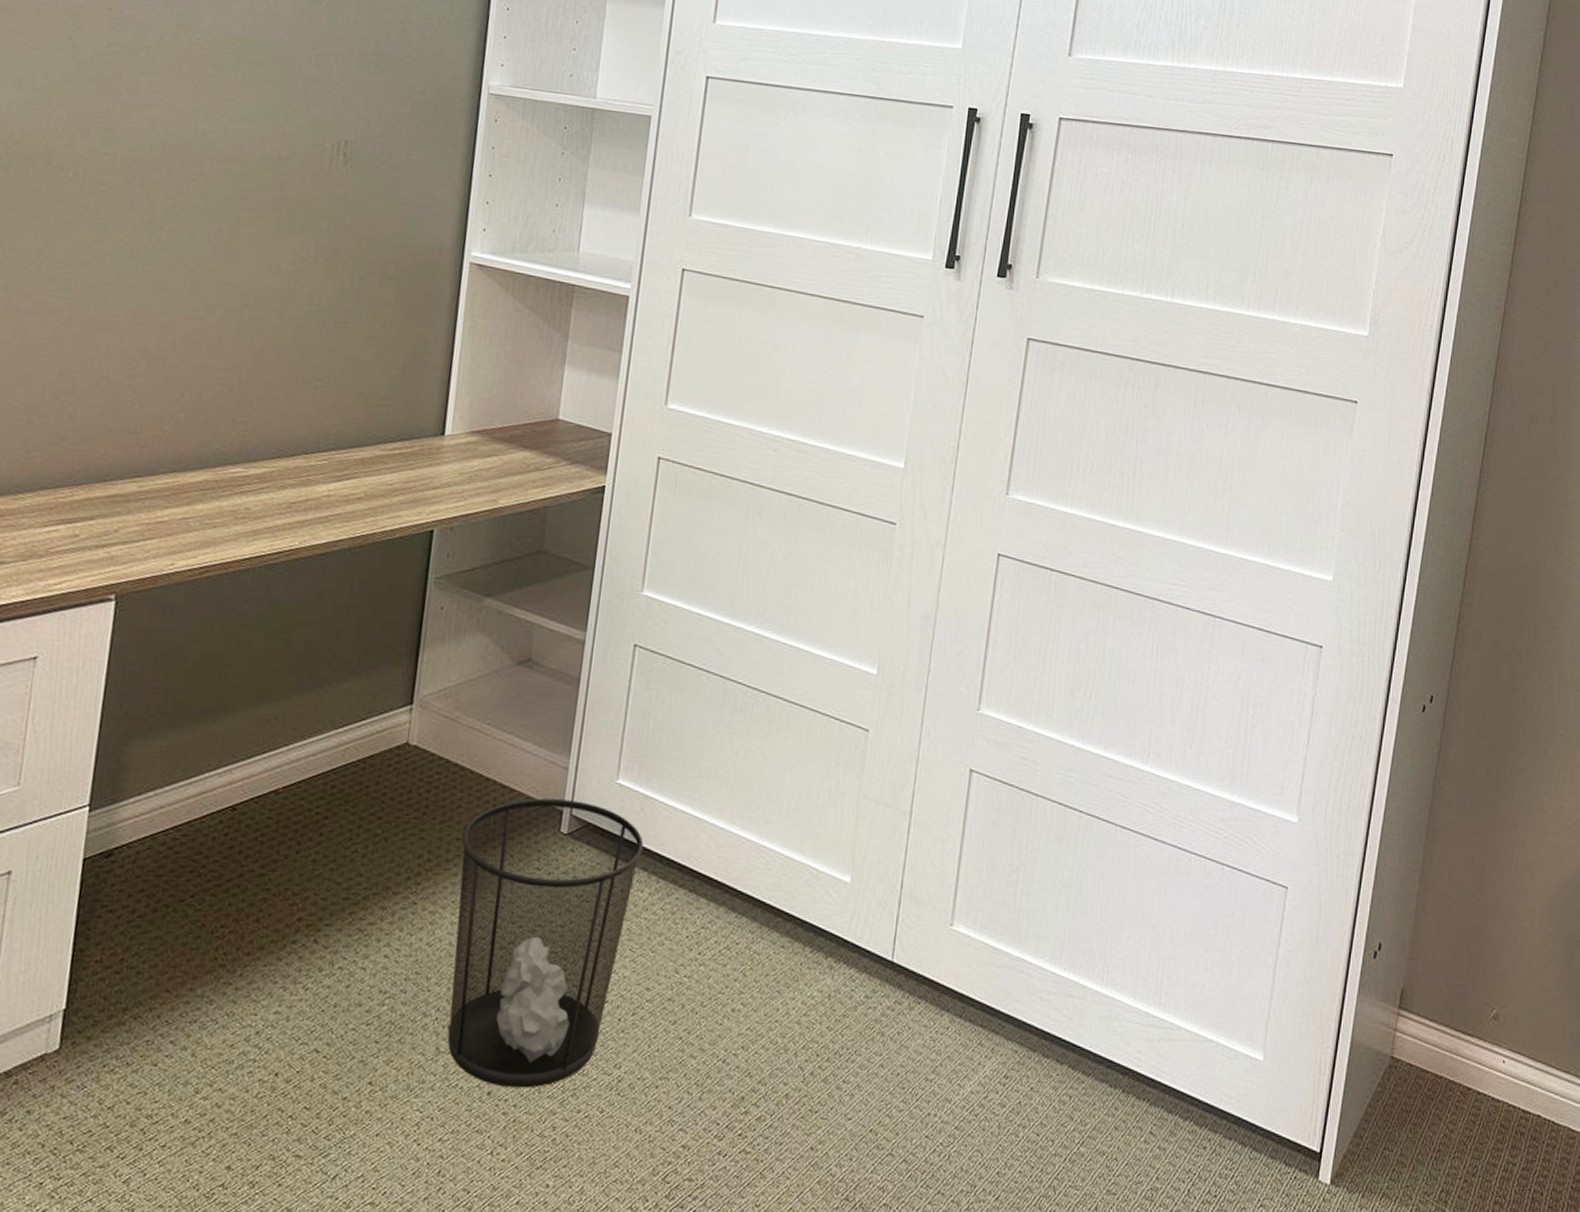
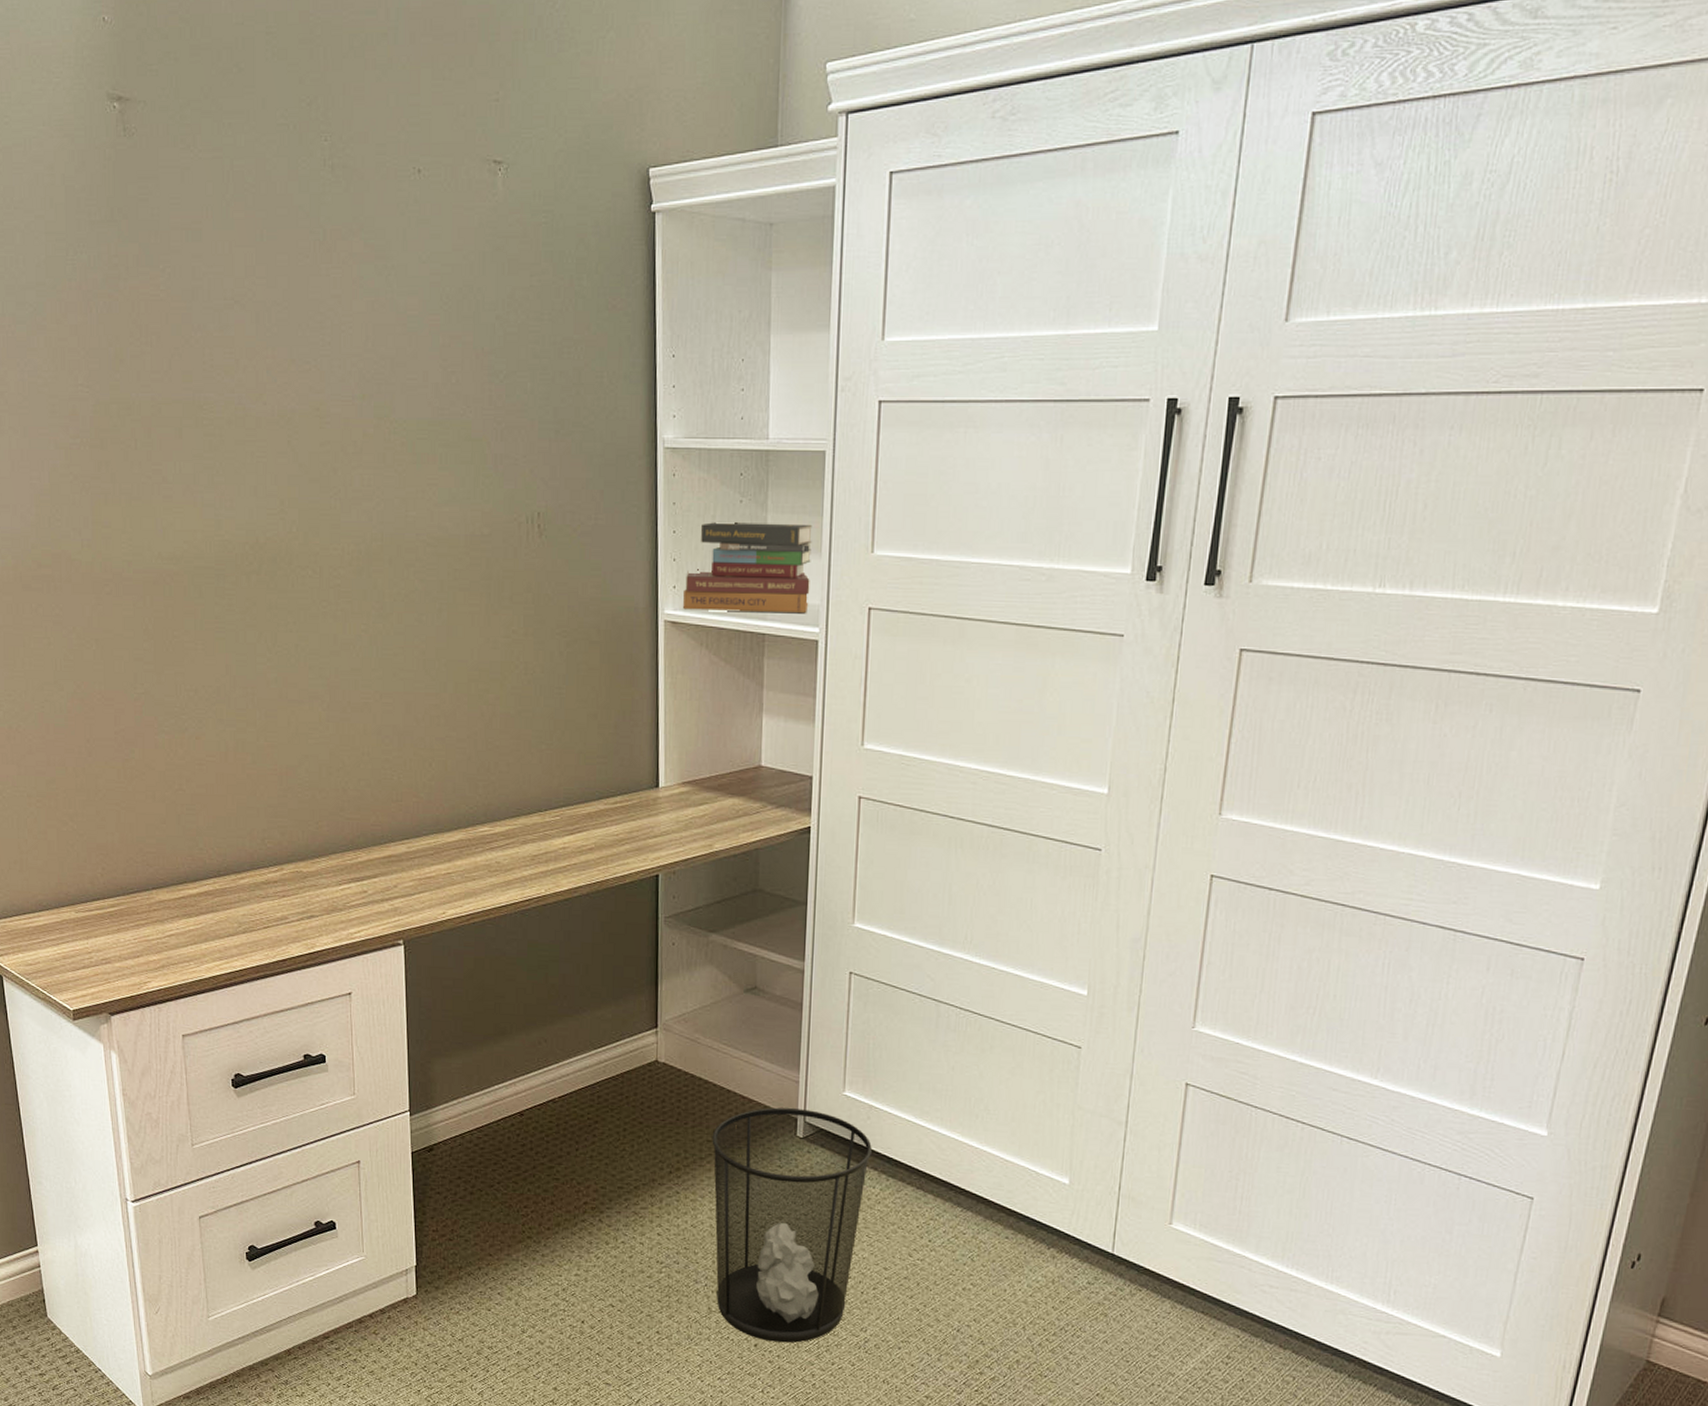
books: none [491,170,633,269] -> present [683,522,813,614]

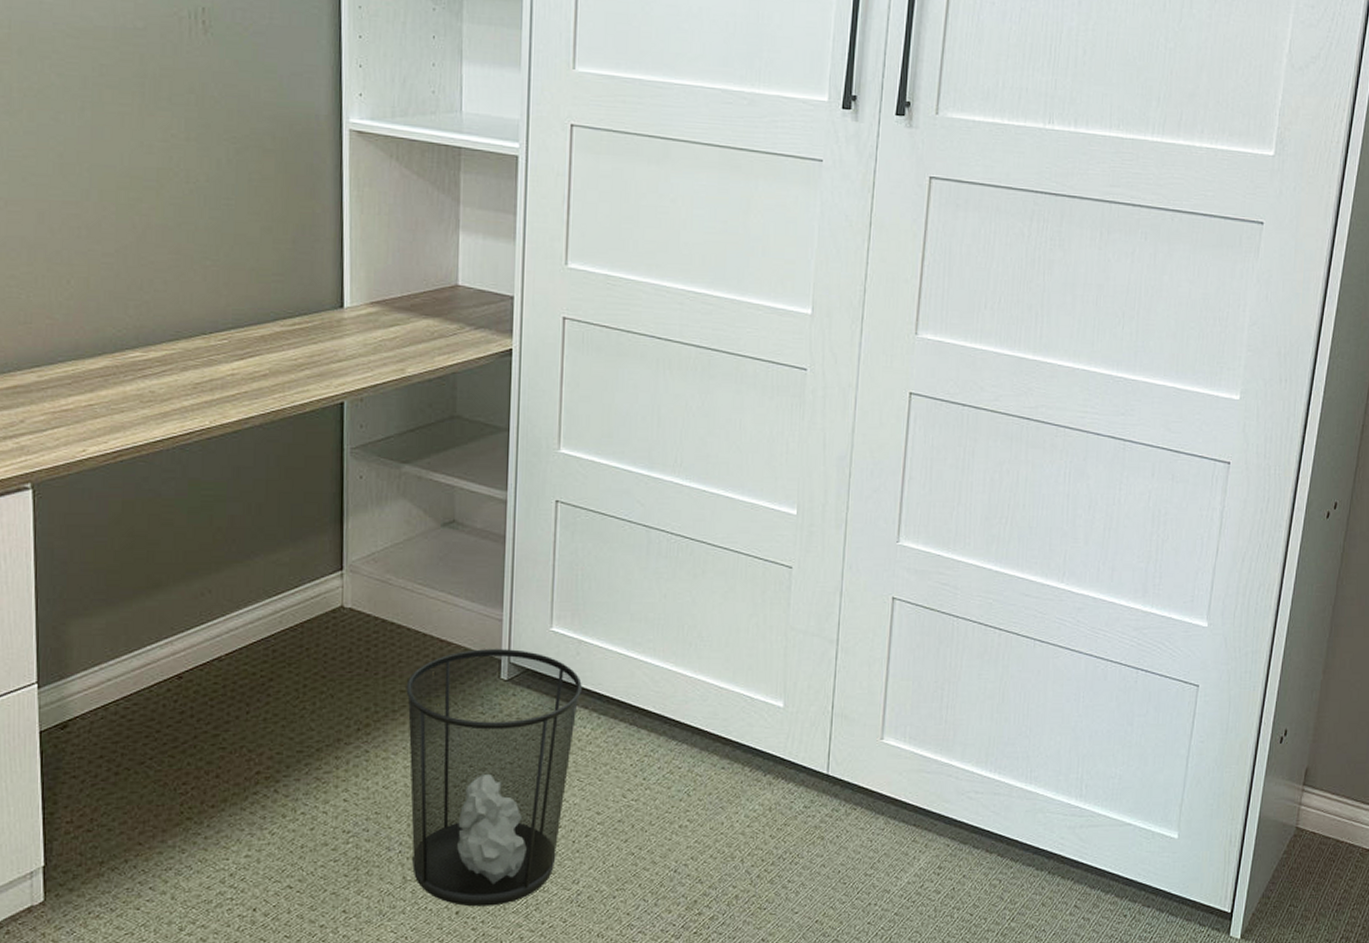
books: present [683,522,813,614] -> none [371,29,511,128]

